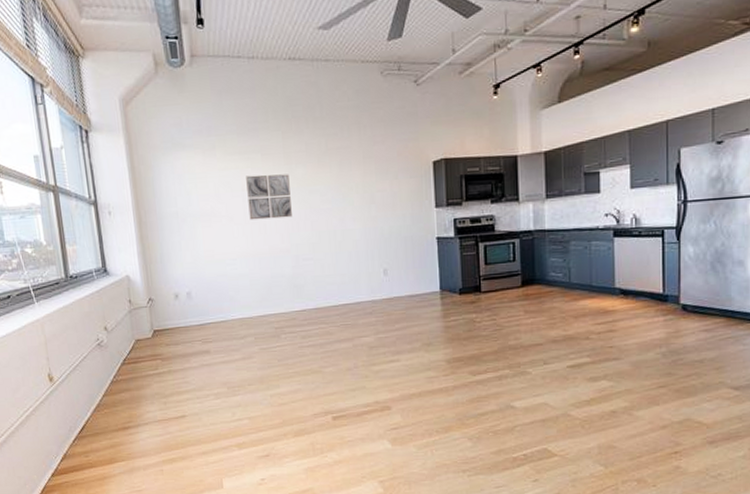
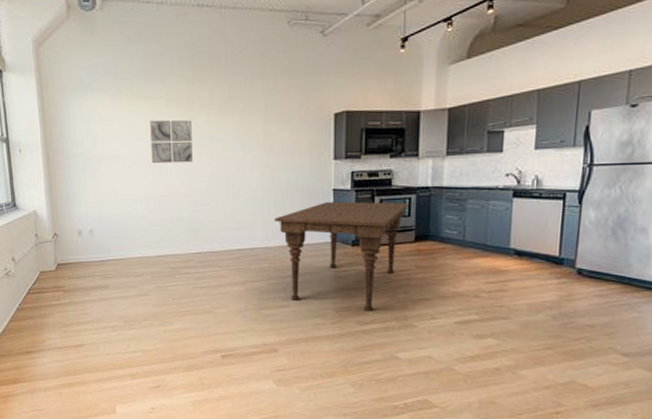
dining table: none [379,247,513,361] -> present [275,202,408,312]

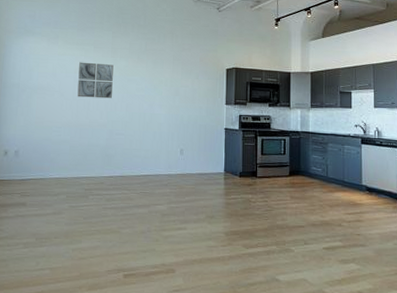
dining table: present [275,202,408,312] -> none [177,139,284,236]

